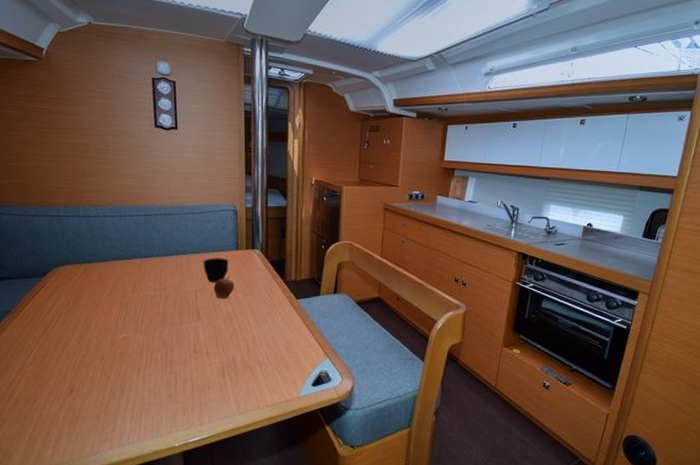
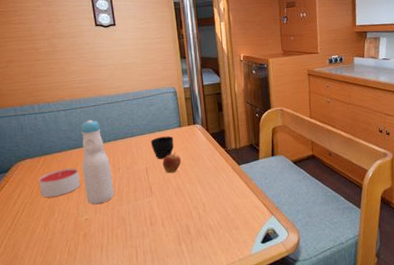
candle: none [76,280,123,309] -> present [38,168,80,198]
bottle: none [125,230,158,323] -> present [81,119,115,205]

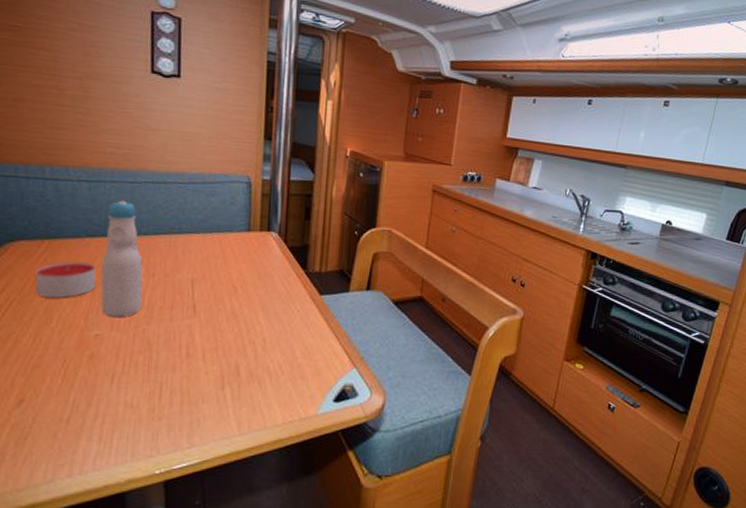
cup: present [150,136,174,160] -> none [204,240,237,271]
fruit: present [162,152,181,174] -> none [215,264,243,292]

